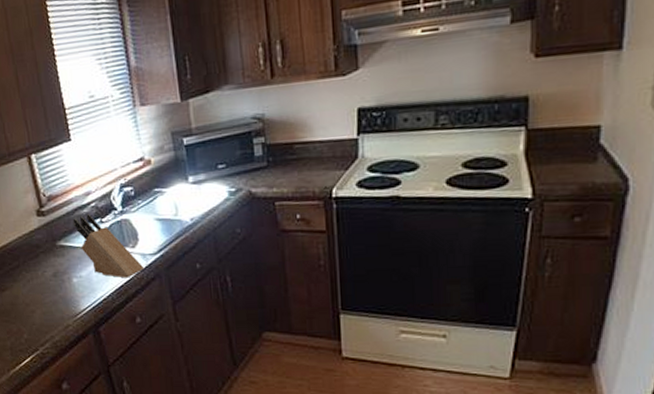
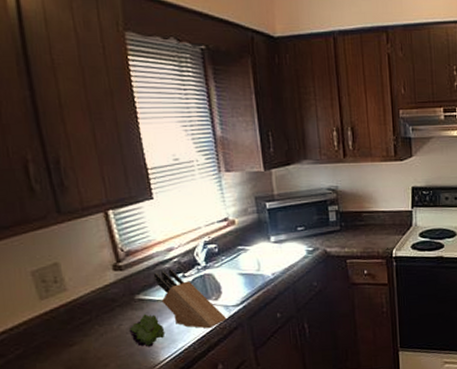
fruit: none [52,261,85,296] -> present [129,314,165,347]

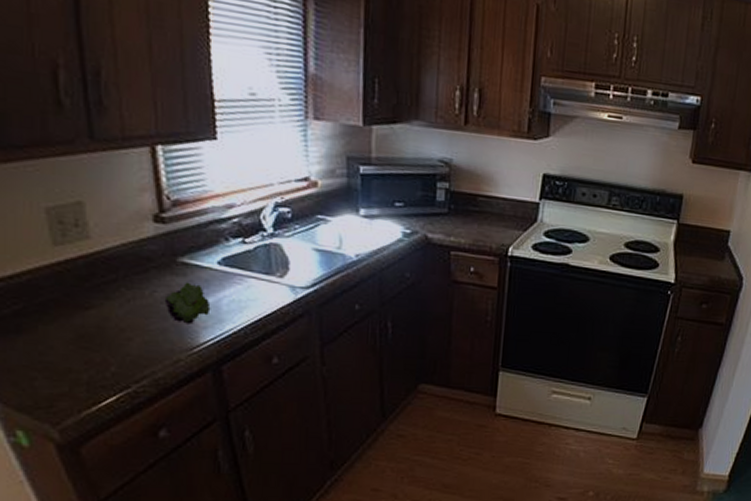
knife block: present [153,268,227,329] -> none [204,229,292,312]

